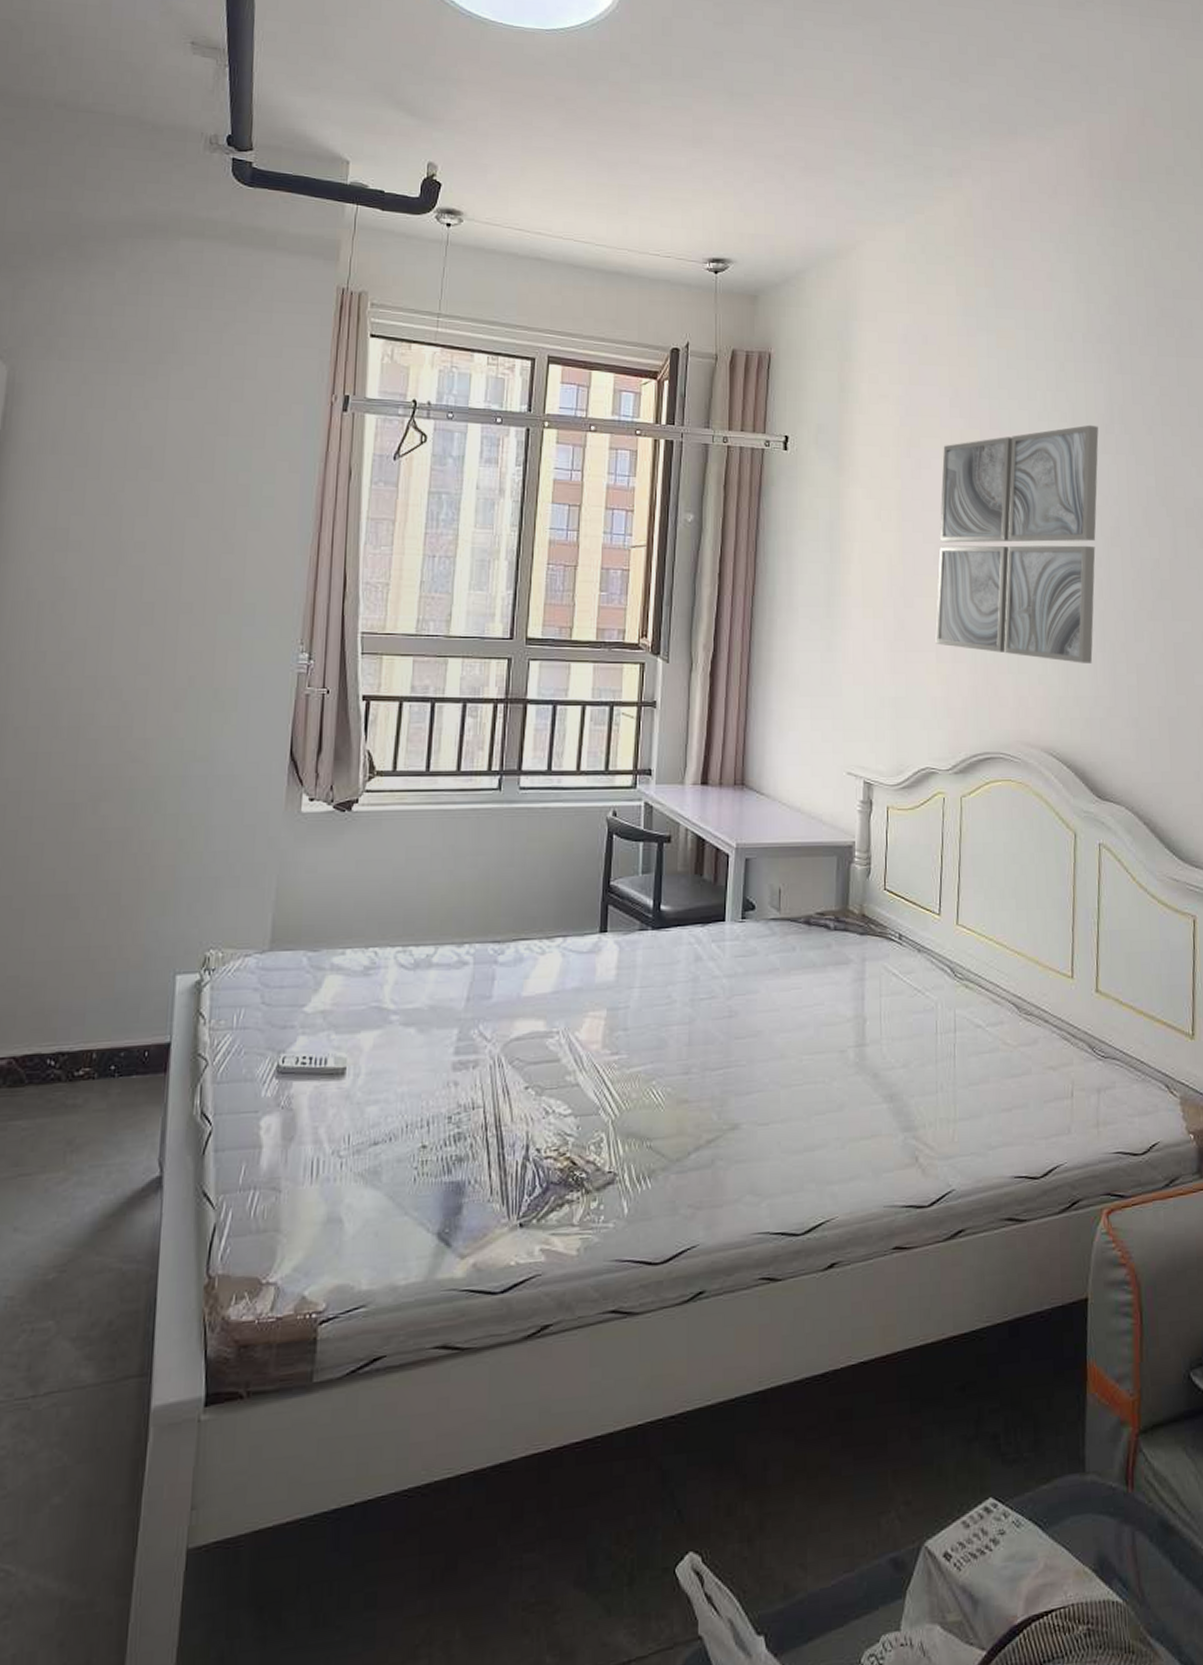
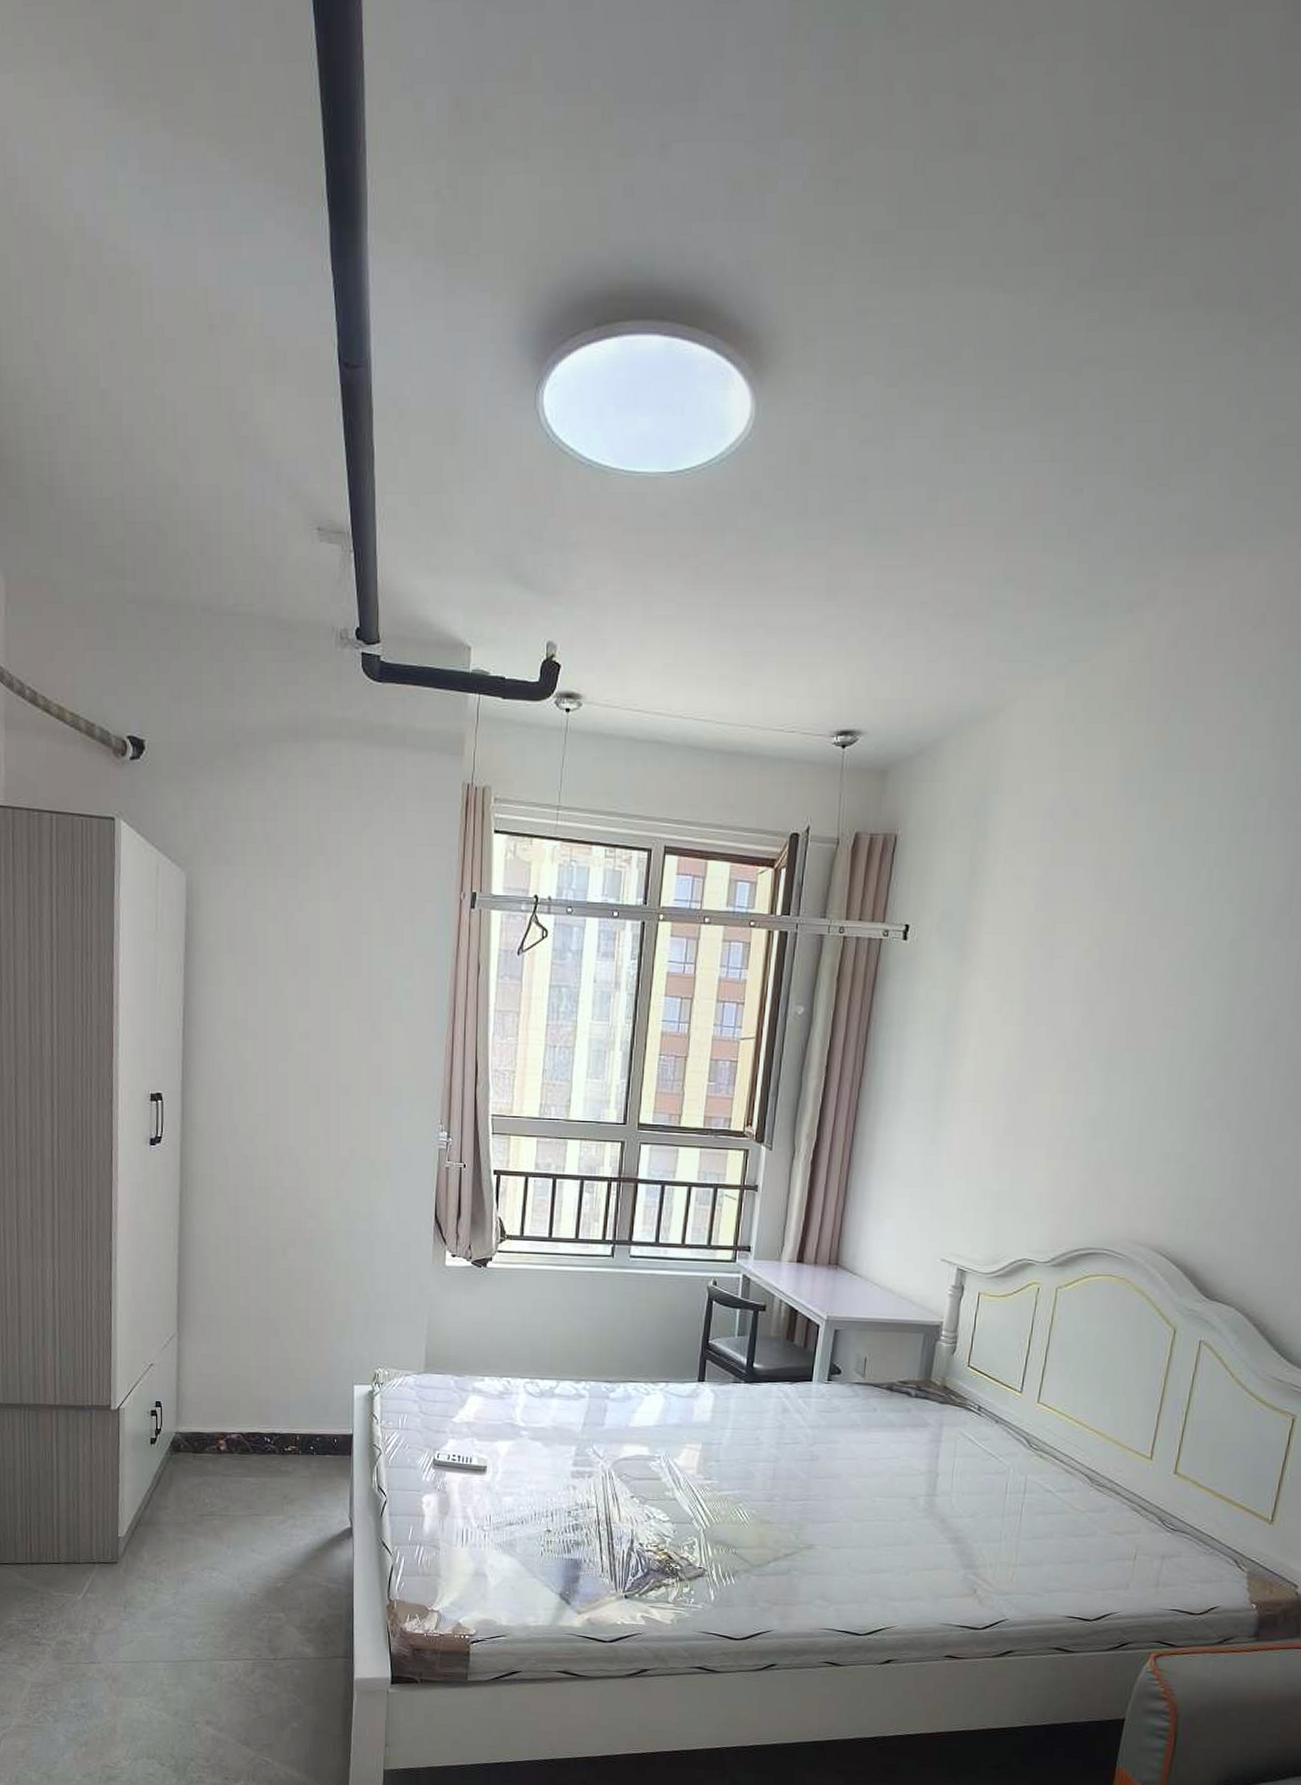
wall art: present [935,424,1099,663] -> none [1047,906,1271,1165]

